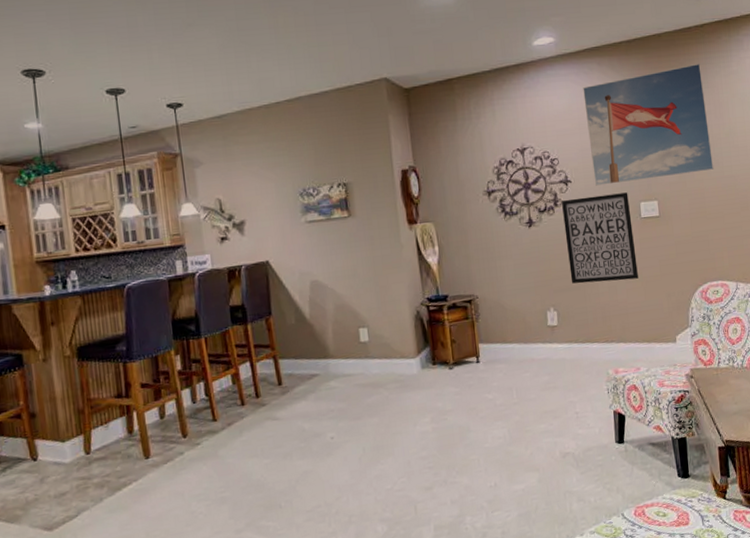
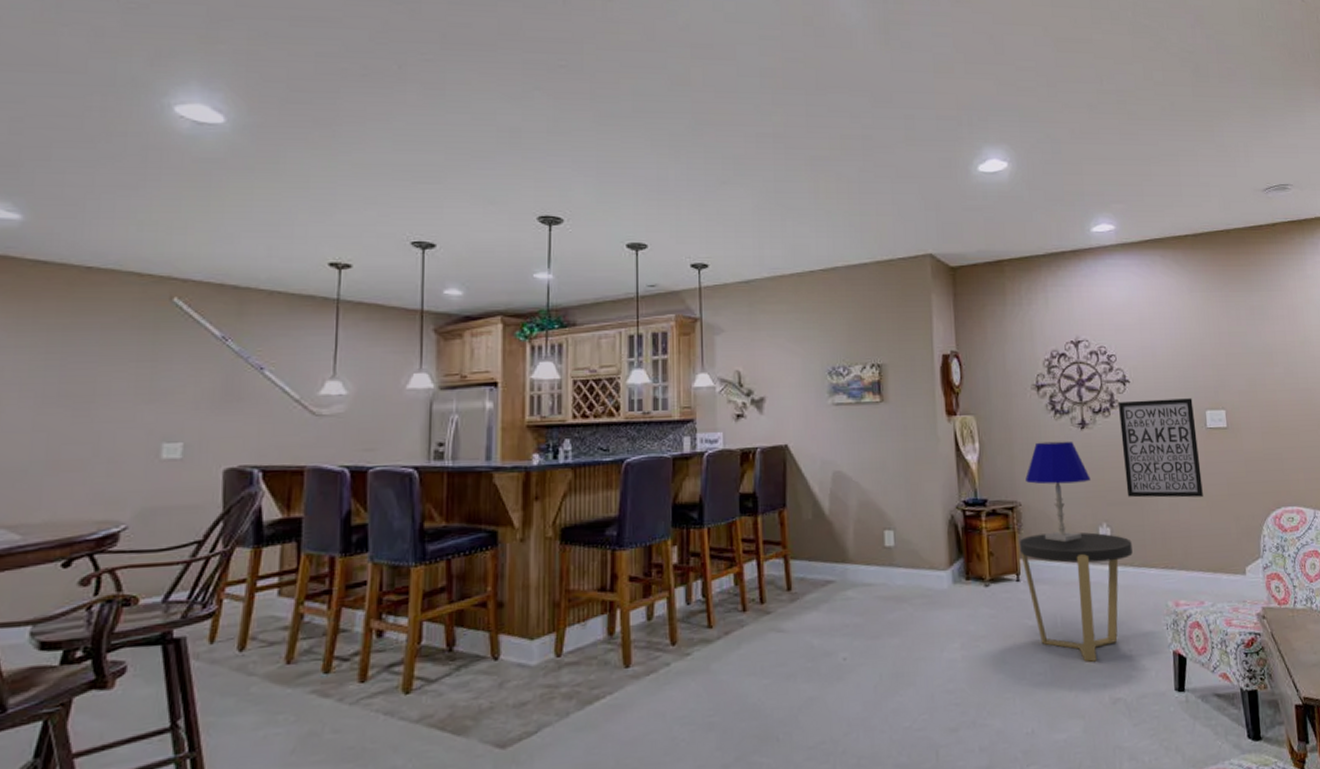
side table: none [478,316,577,426] -> present [1020,532,1133,662]
table lamp: none [481,238,539,327] -> present [1025,441,1091,543]
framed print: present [583,63,714,186] -> none [1144,264,1288,389]

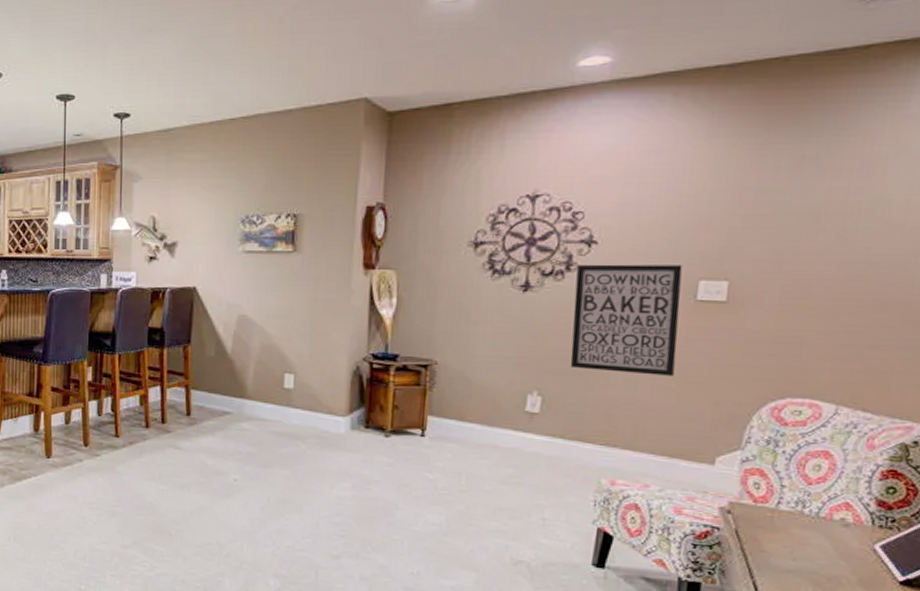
side table: present [1020,532,1133,662] -> none [429,394,567,523]
table lamp: present [1025,441,1091,543] -> none [446,302,526,406]

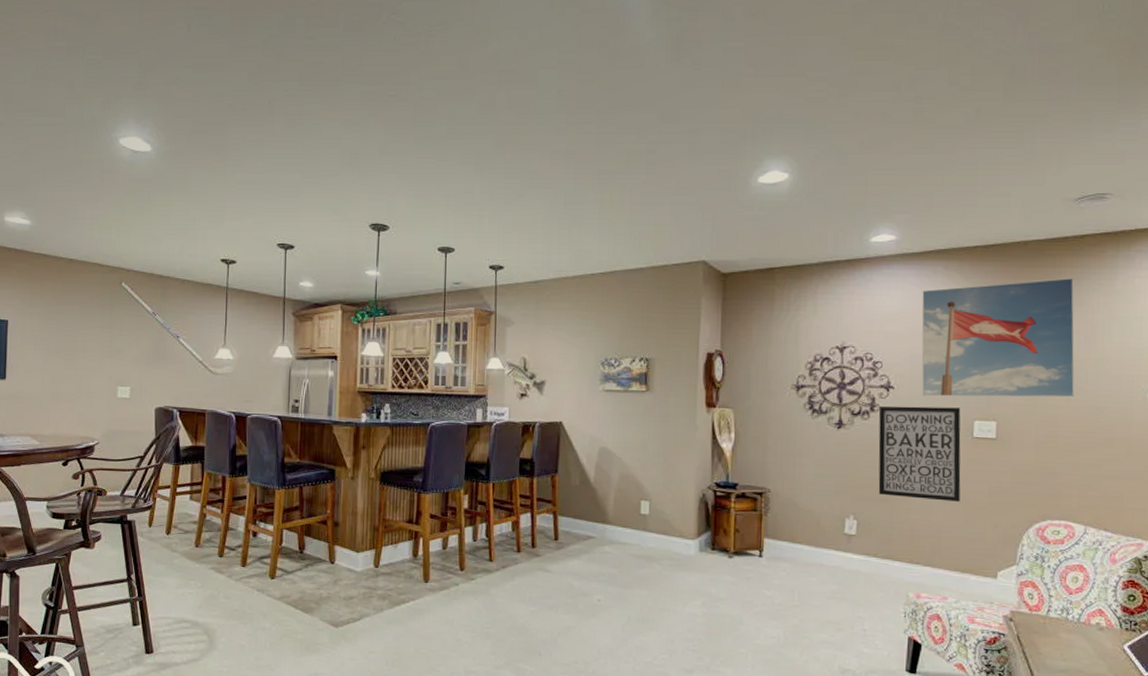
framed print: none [632,100,850,253] -> present [921,277,1075,398]

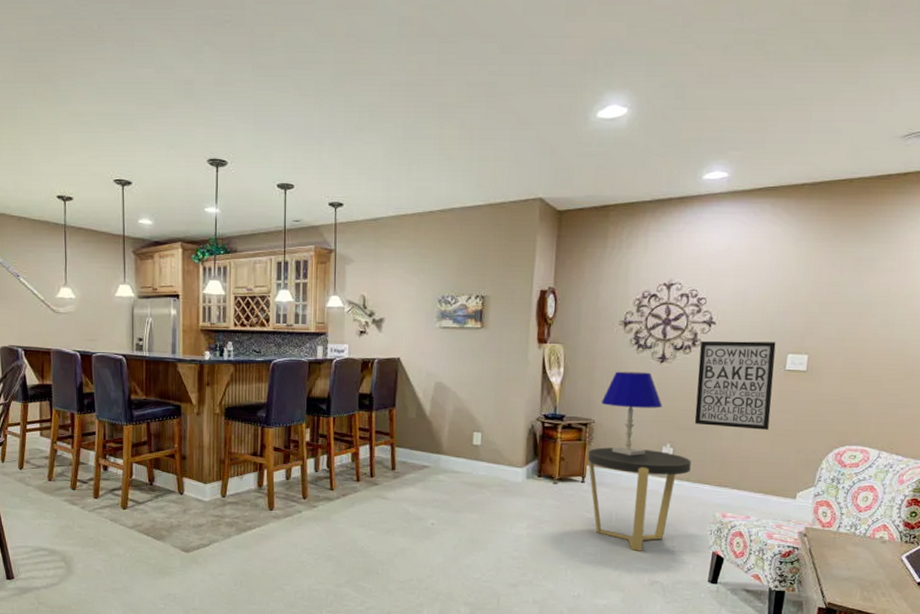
side table: none [765,518,878,635] -> present [588,447,691,551]
table lamp: none [777,437,842,529] -> present [602,371,662,456]
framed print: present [921,277,1075,398] -> none [741,215,893,332]

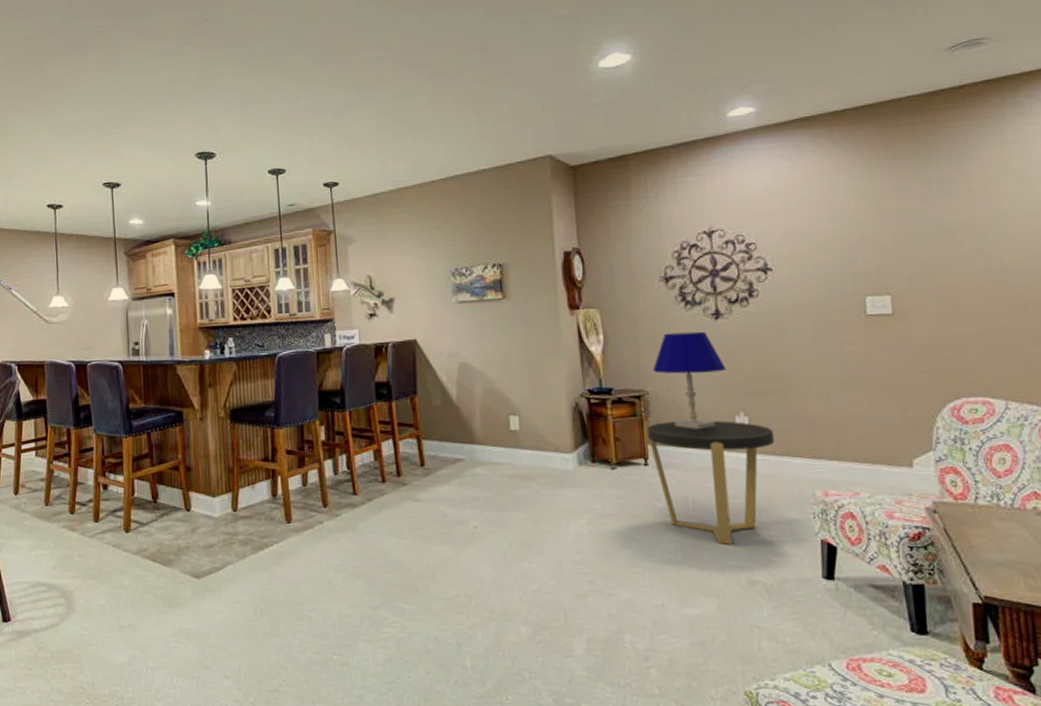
wall art: present [694,340,776,430] -> none [757,284,861,388]

